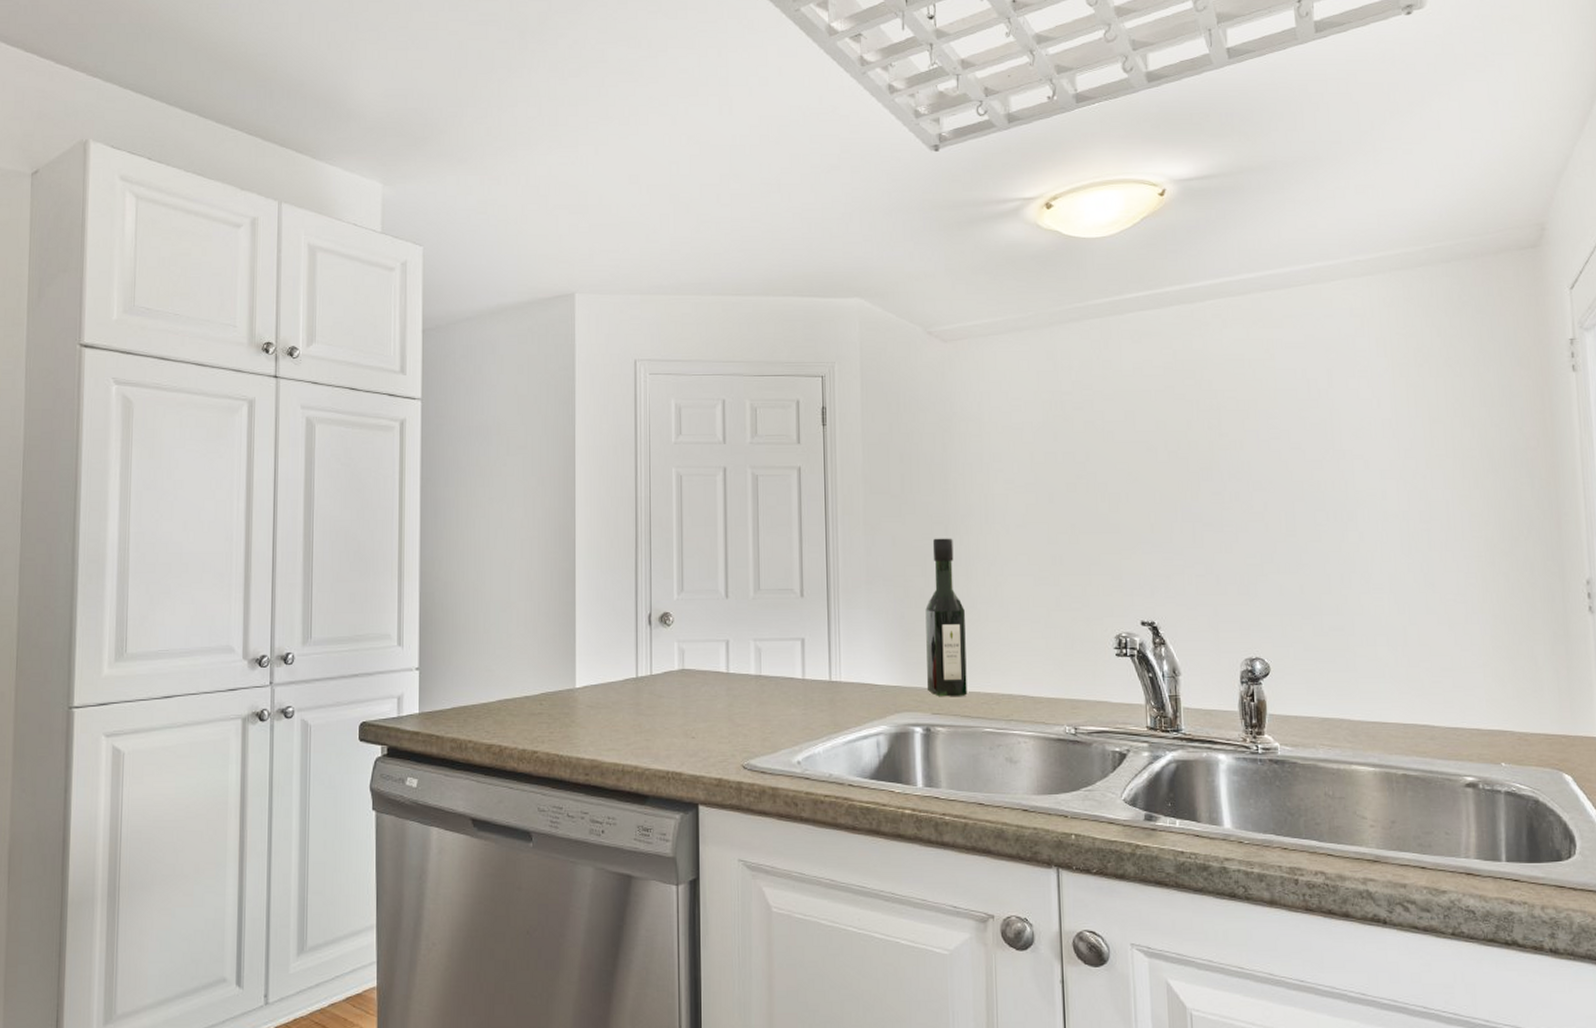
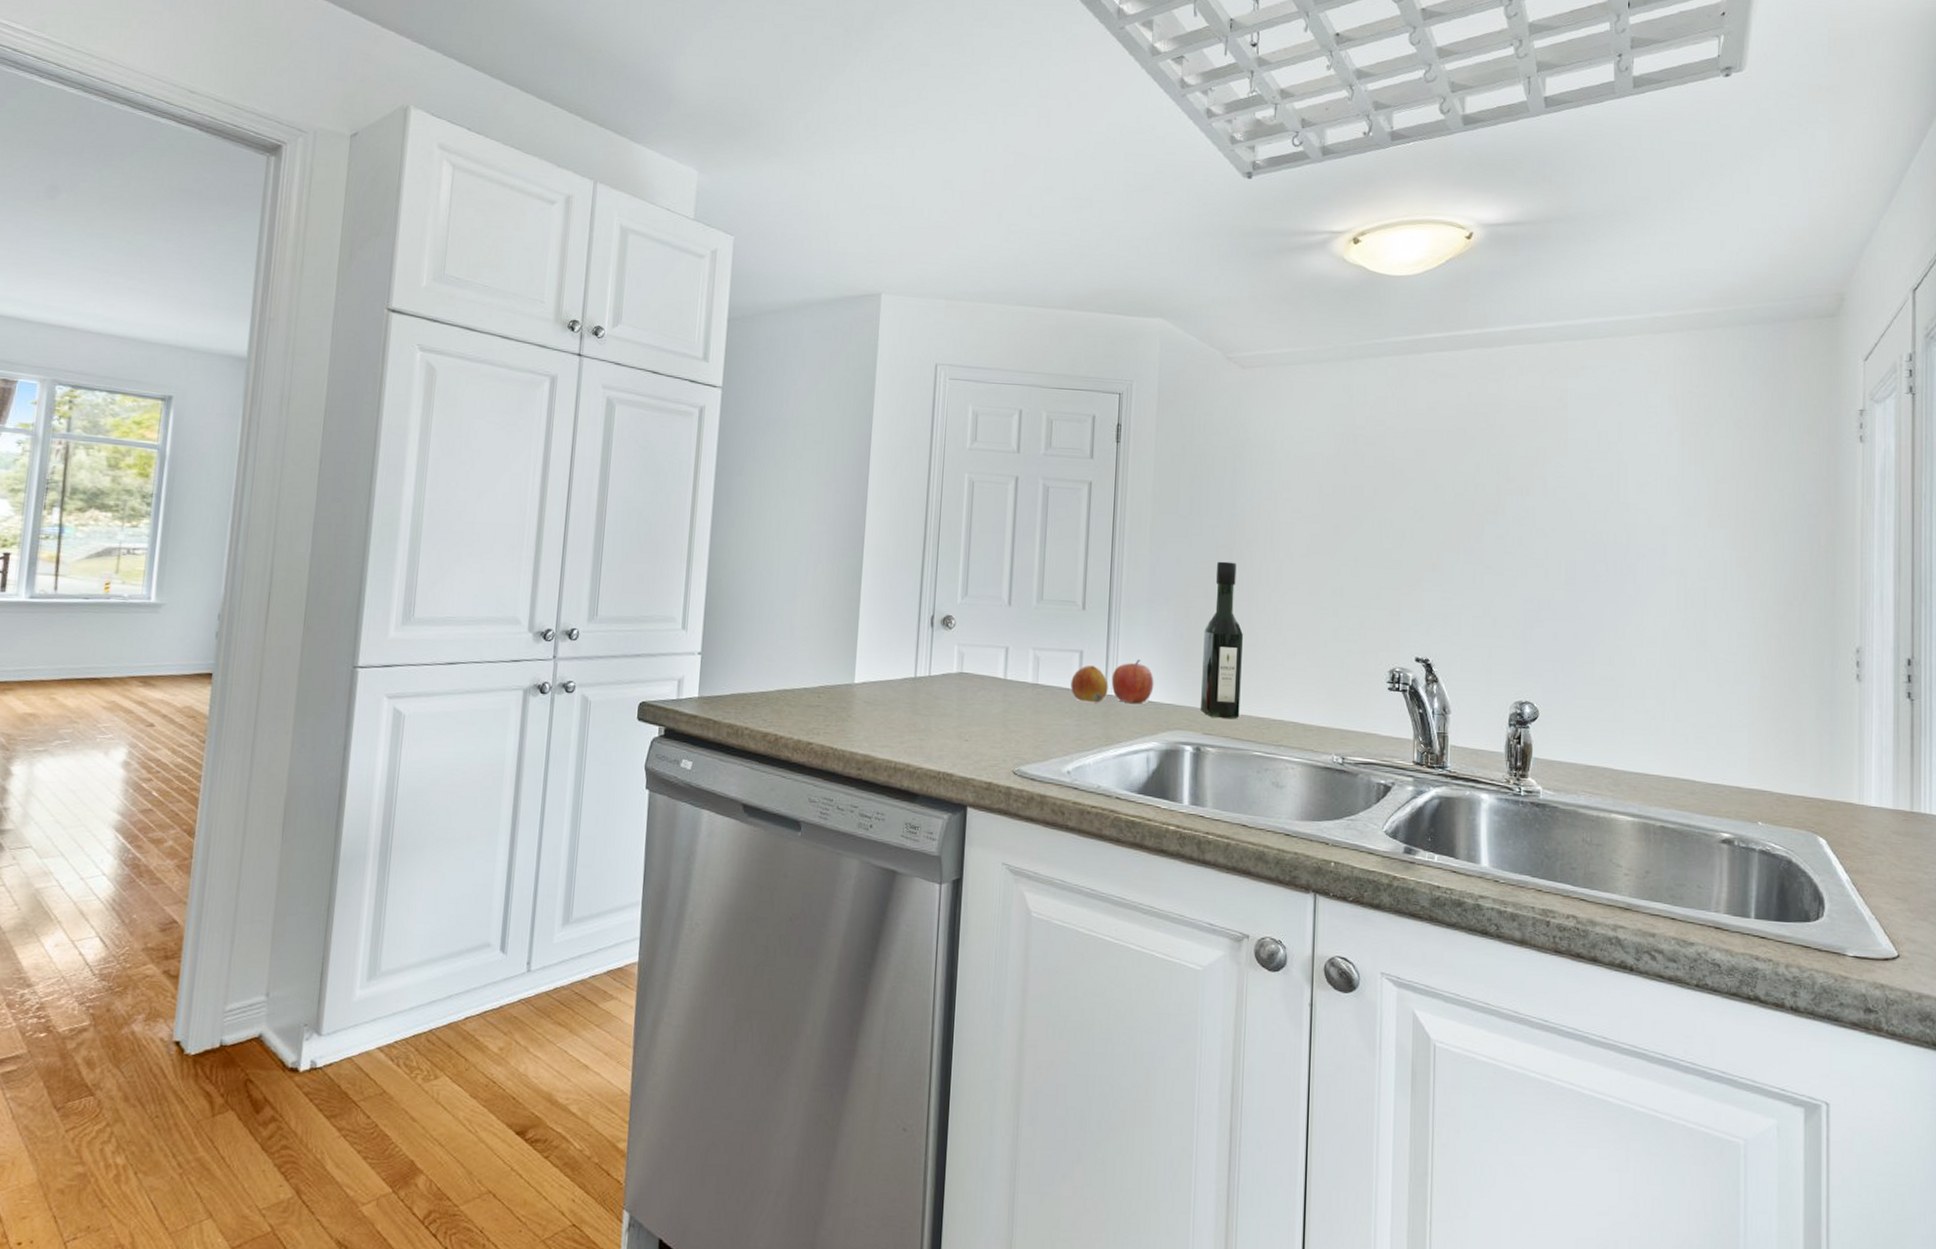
fruit: none [794,652,833,691] -> present [1071,665,1109,703]
fruit: none [835,643,879,689] -> present [1111,660,1154,704]

